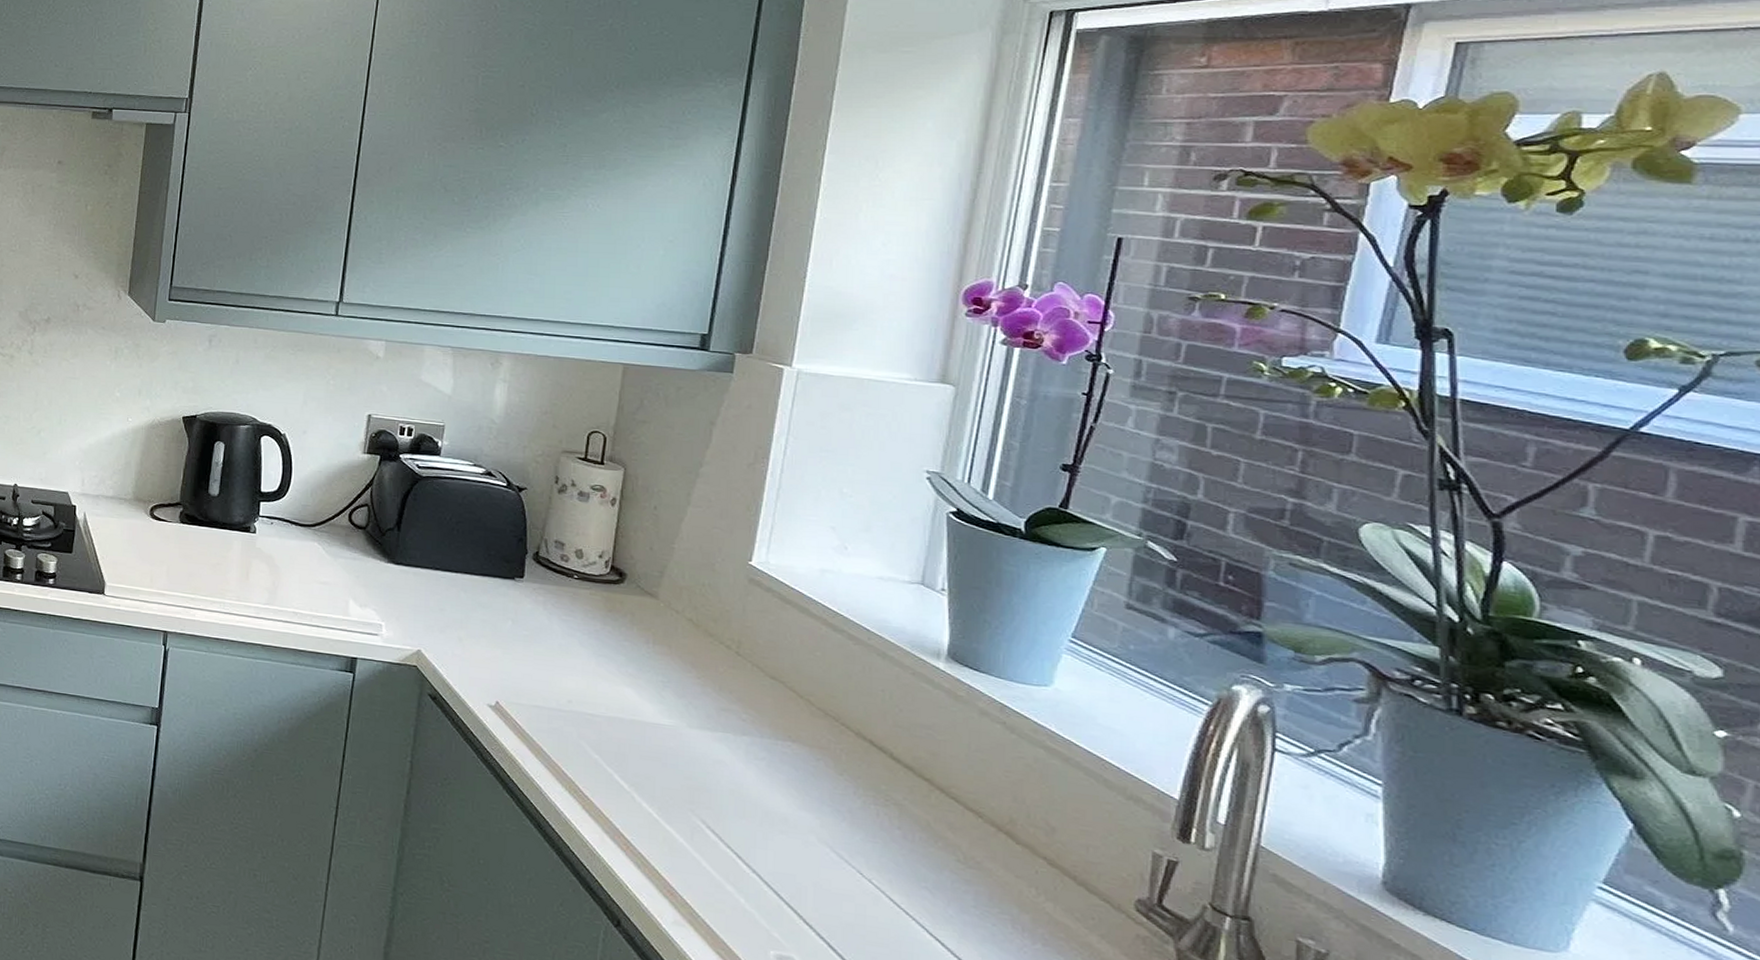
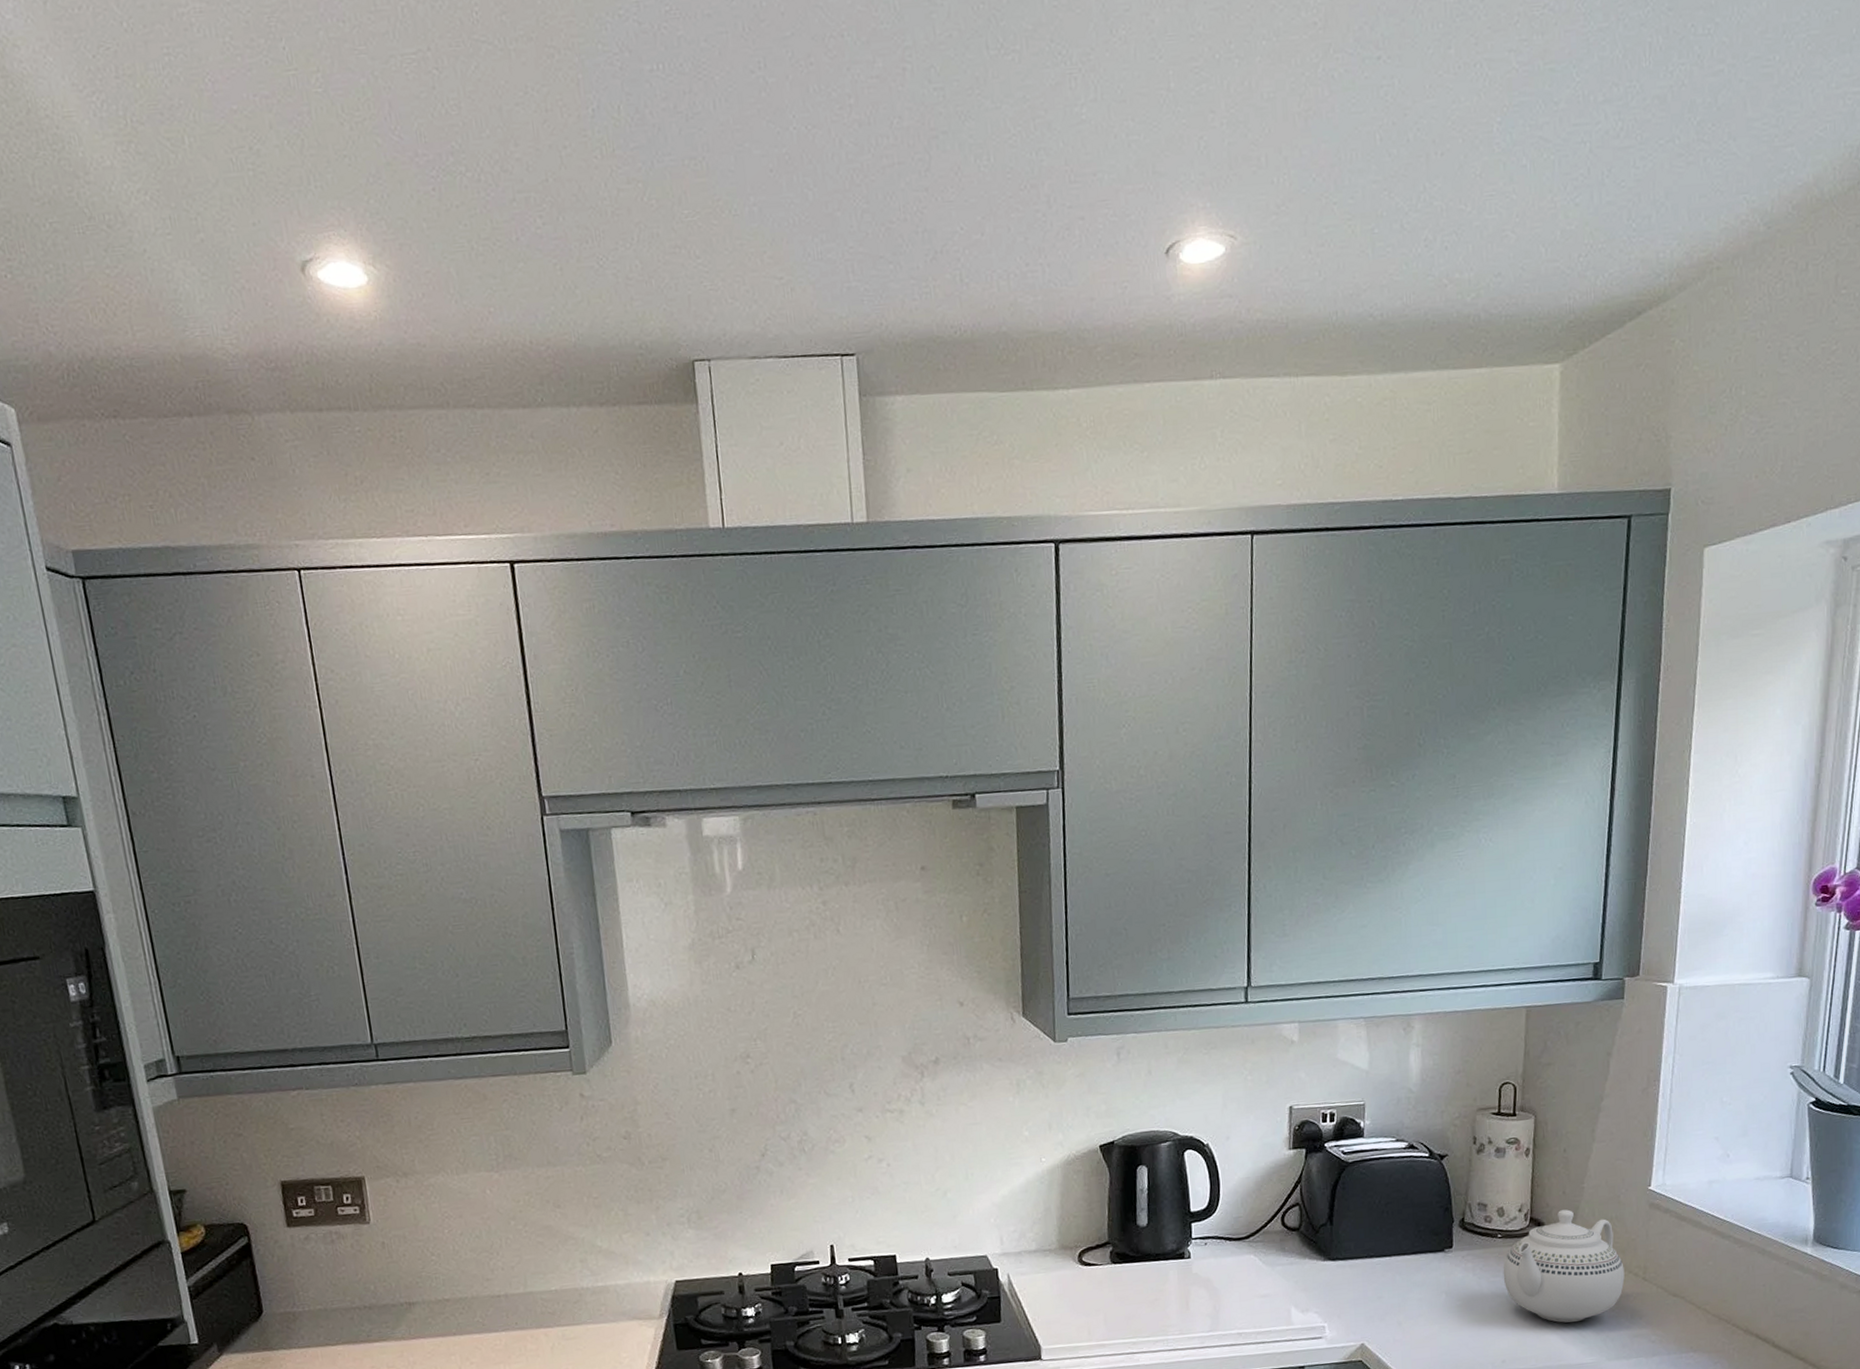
teapot: none [576,565,715,681] -> present [1503,1209,1625,1323]

